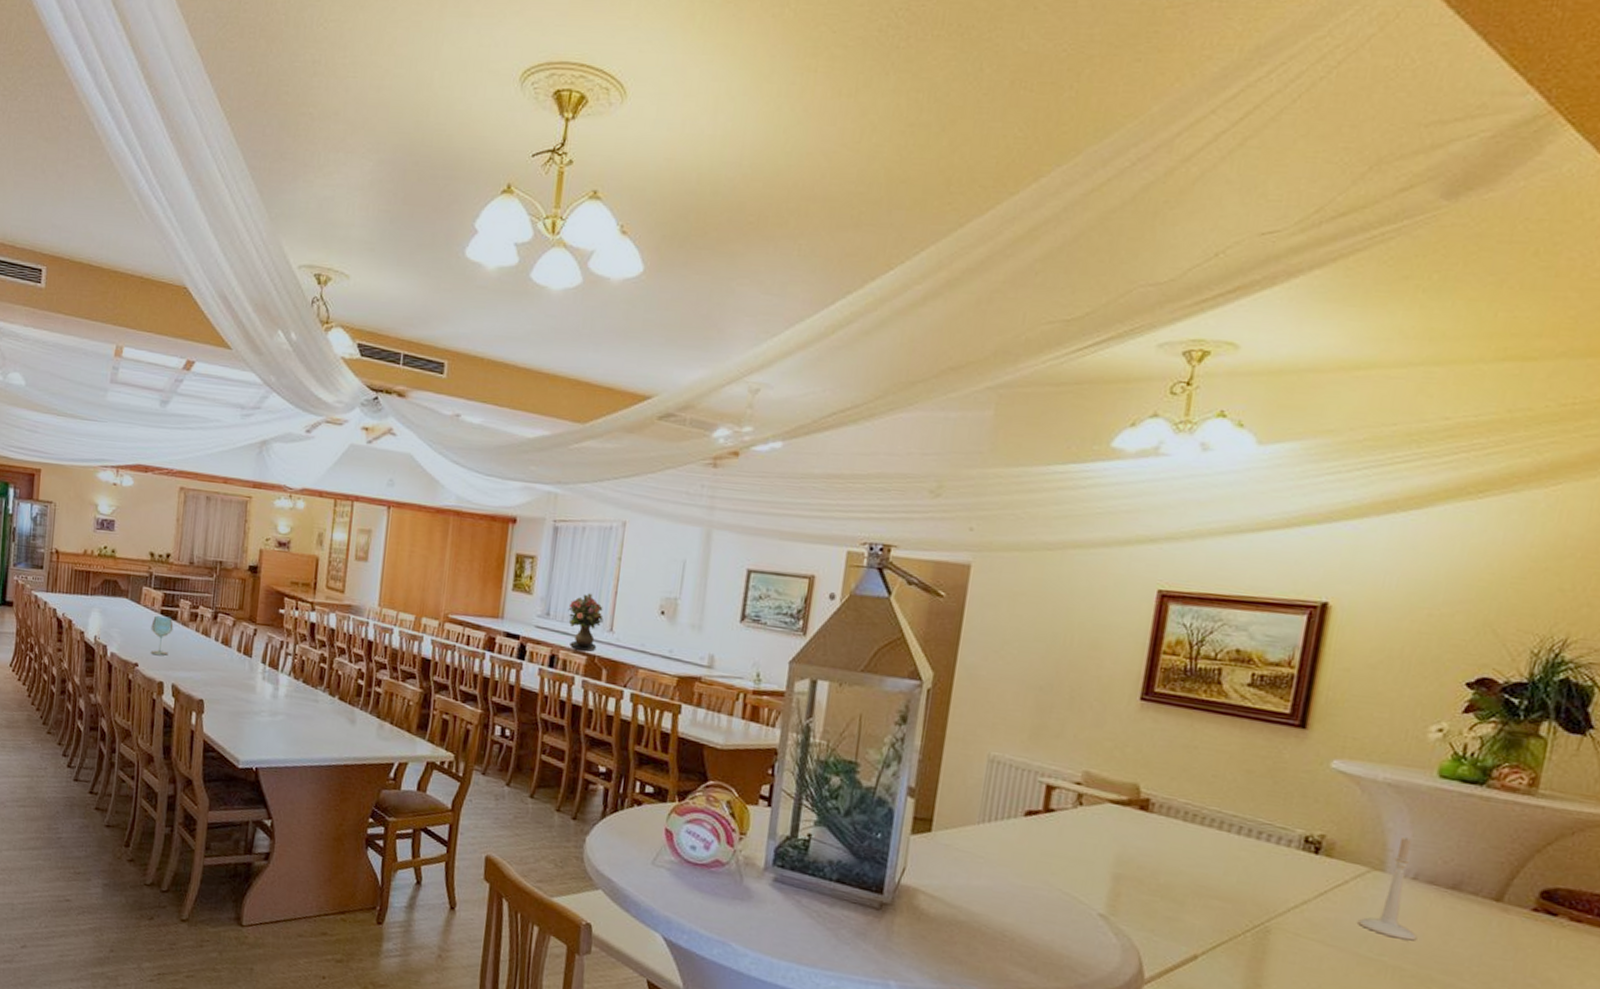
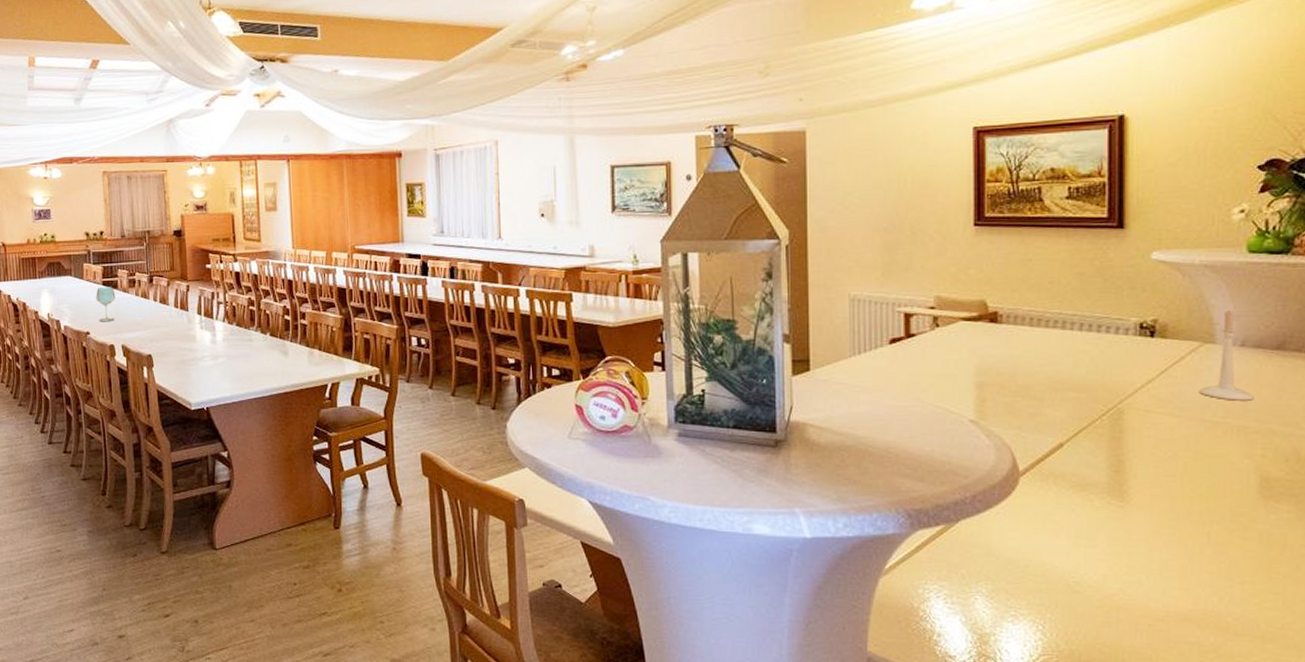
bouquet: present [568,592,604,652] -> none [459,207,491,261]

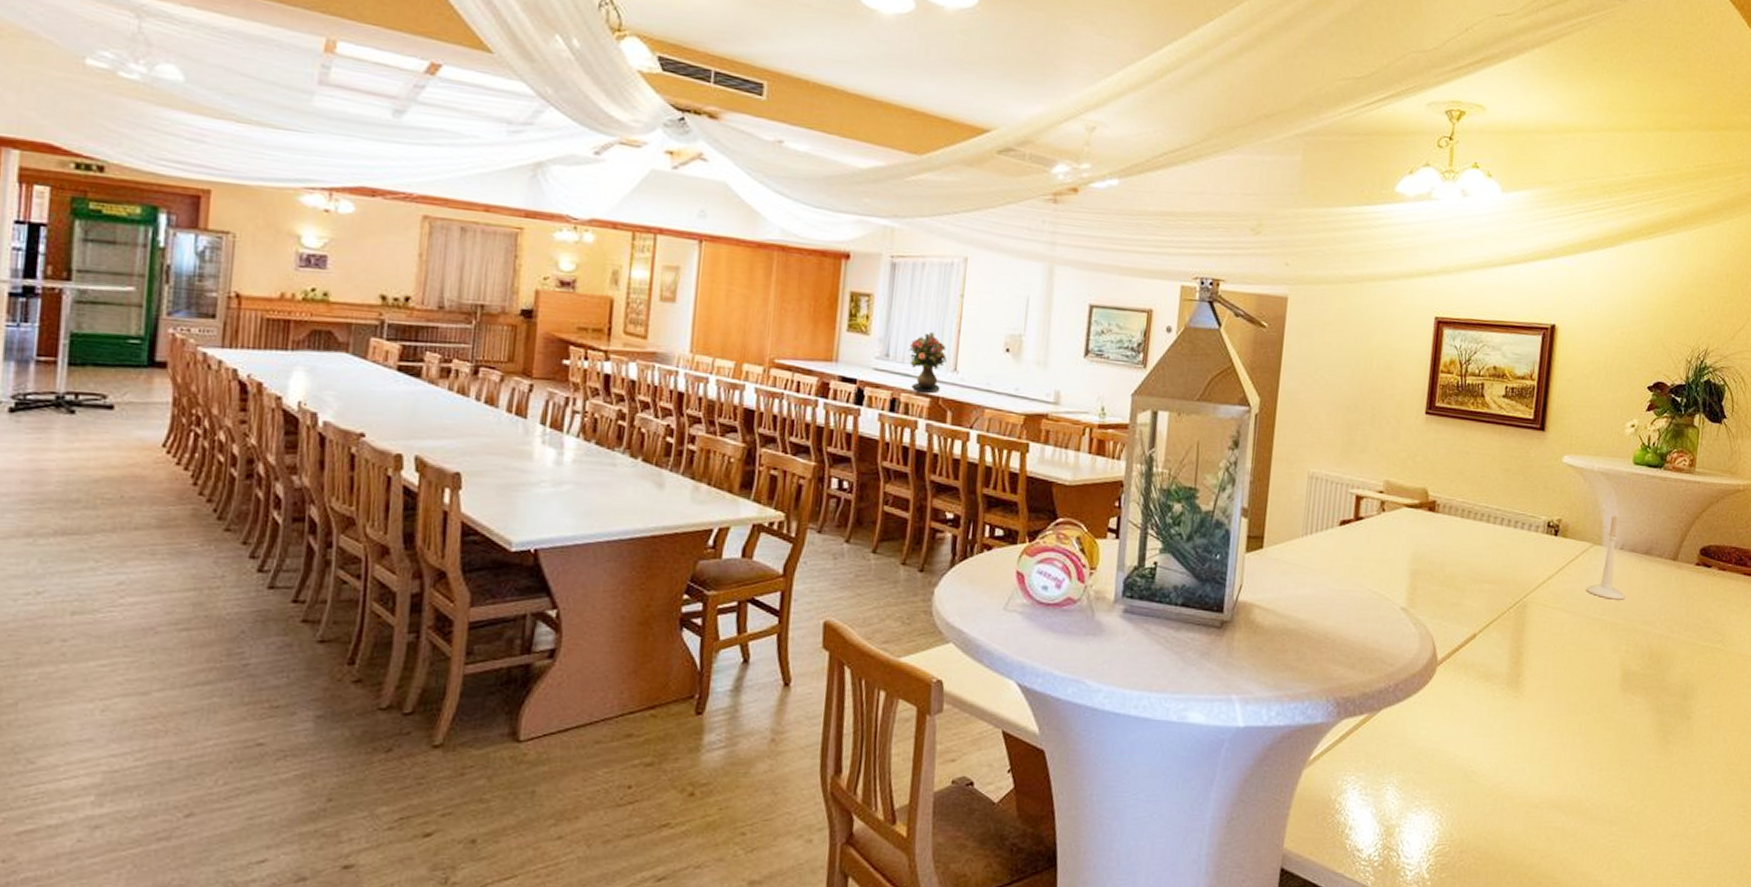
wine glass: present [96,287,116,322] -> none [382,372,416,422]
bouquet: none [459,207,491,261] -> present [909,331,947,394]

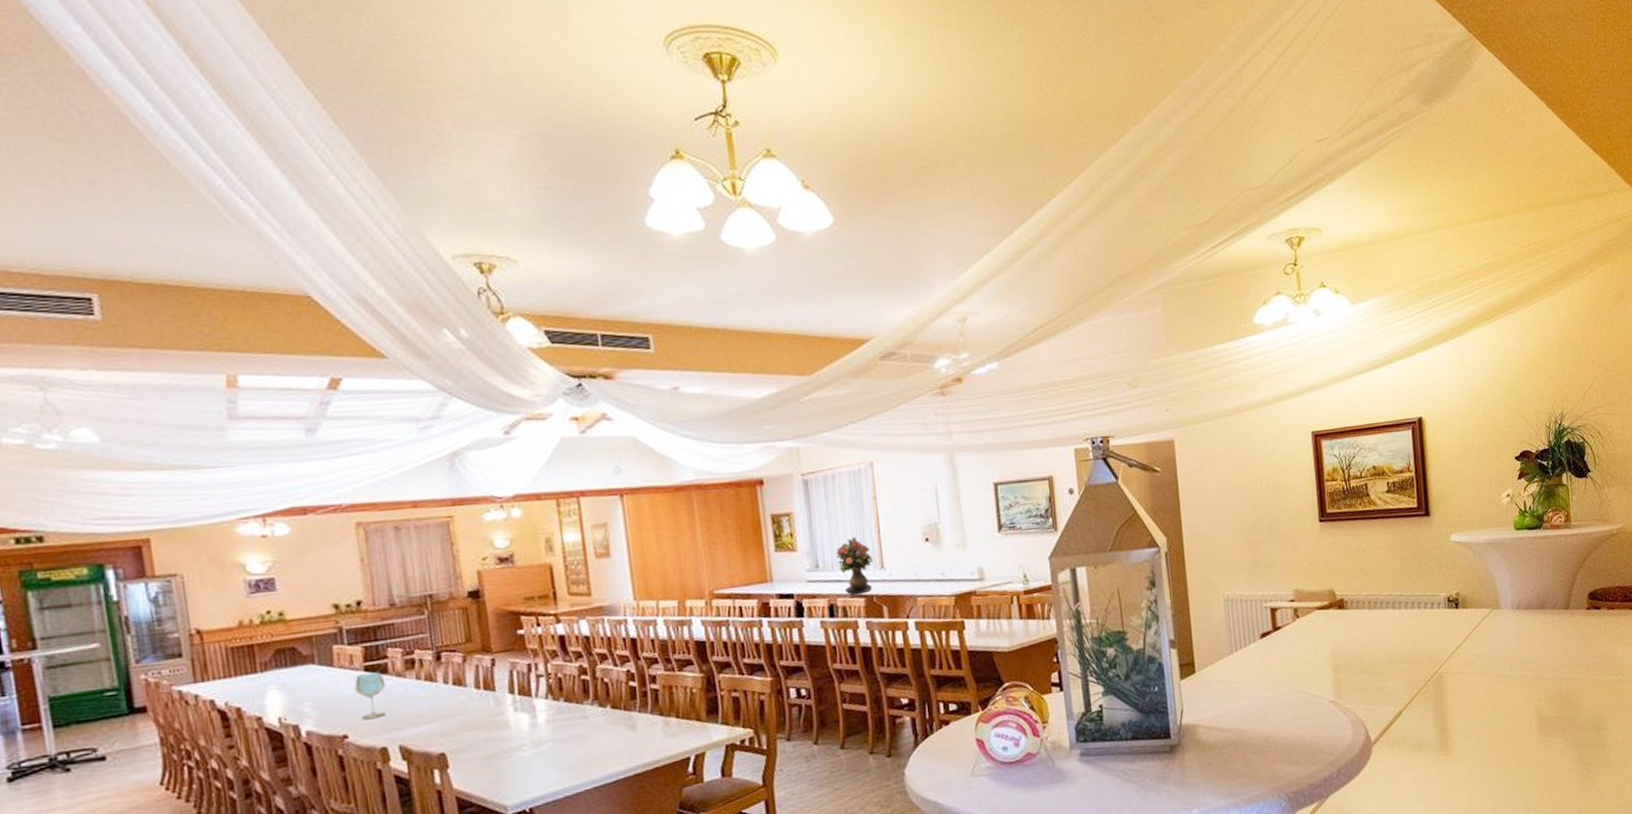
wine glass: none [382,372,416,422] -> present [354,672,386,720]
candlestick: present [1586,516,1625,600] -> none [1493,580,1529,656]

